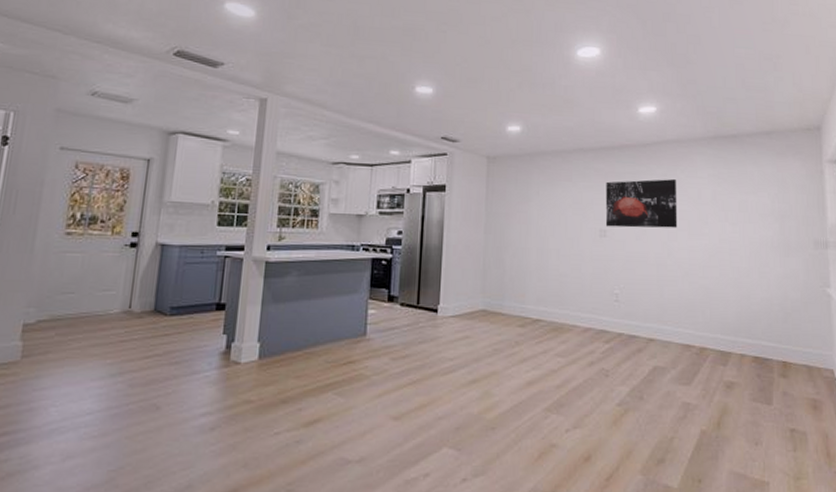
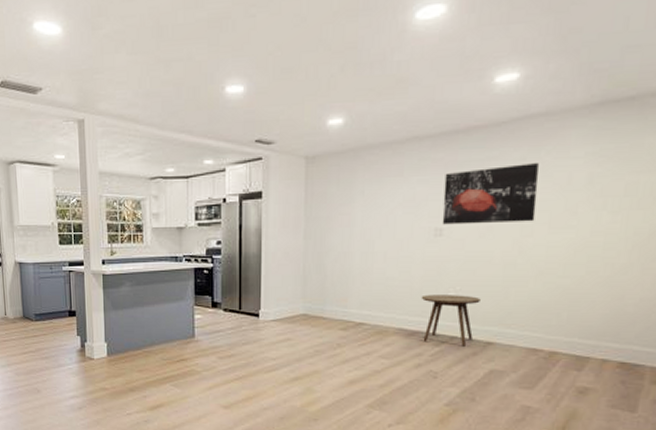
side table: none [591,291,641,343] -> present [421,294,481,346]

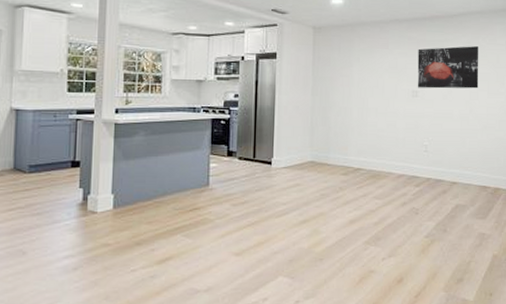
side table: present [421,294,481,346] -> none [404,144,446,186]

